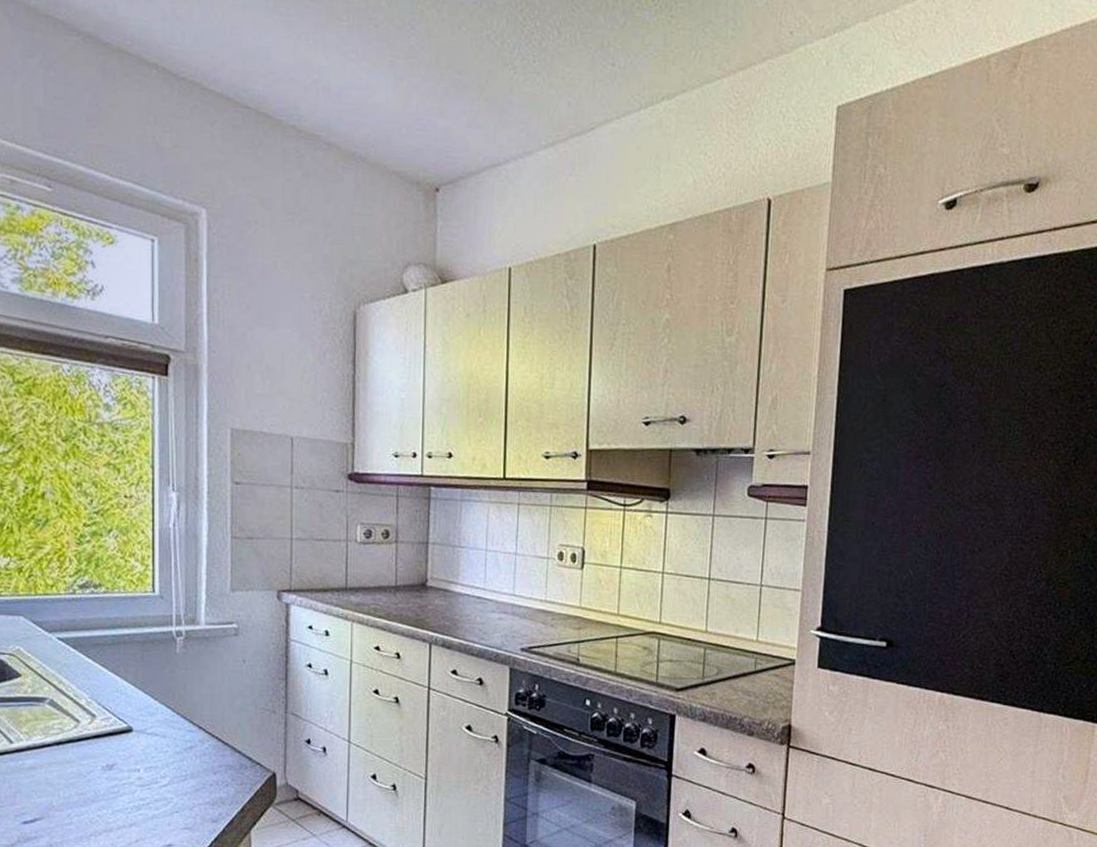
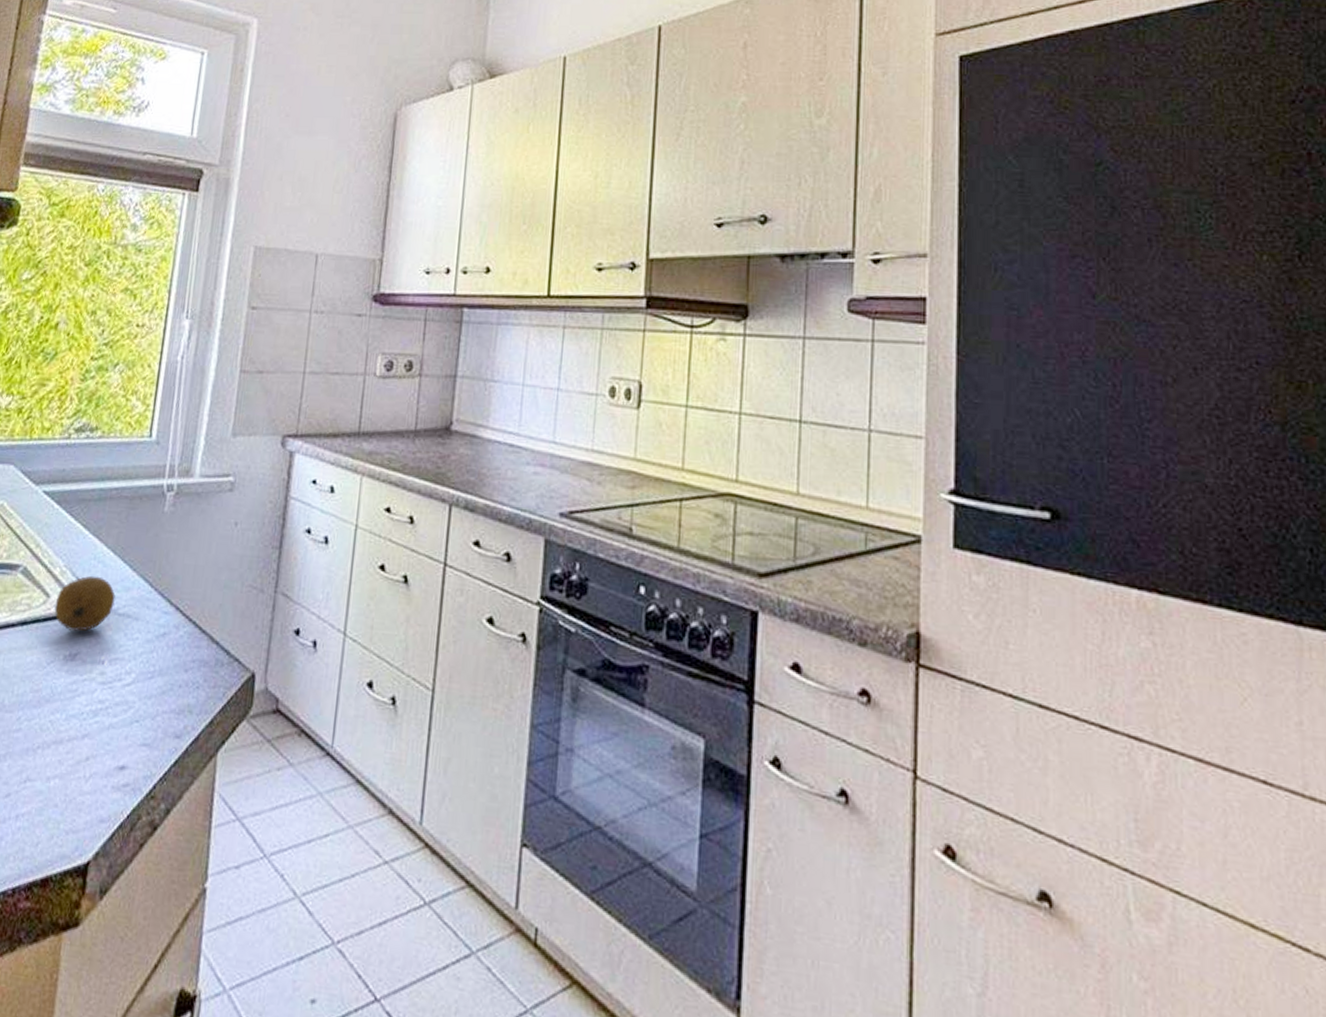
fruit: none [86,704,142,748] -> present [54,575,116,632]

